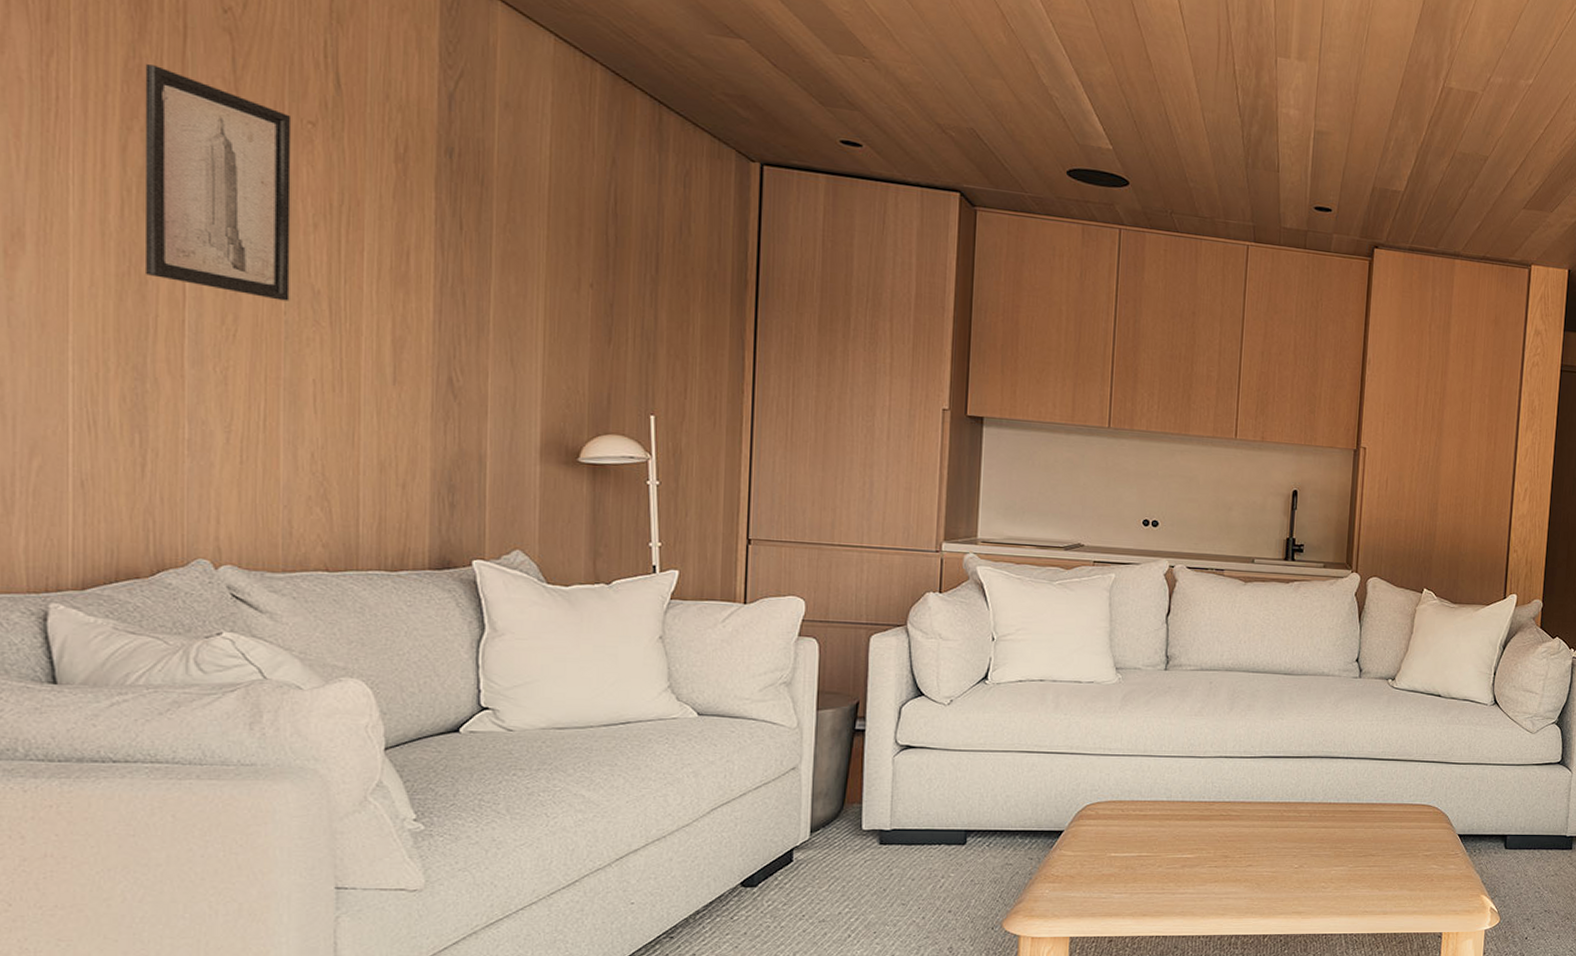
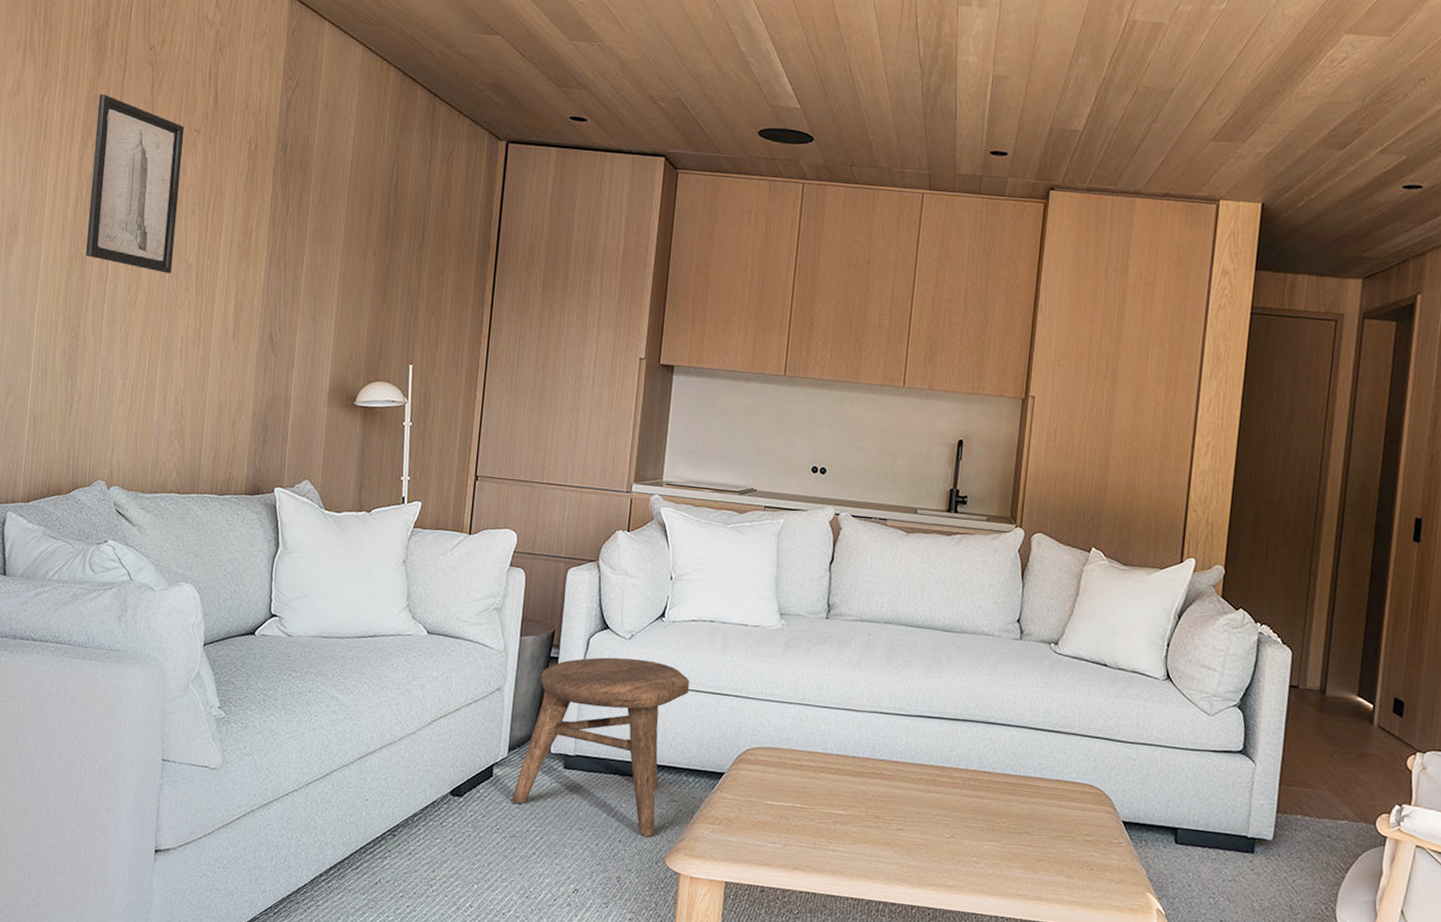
stool: none [817,724,1021,904] -> present [511,657,690,837]

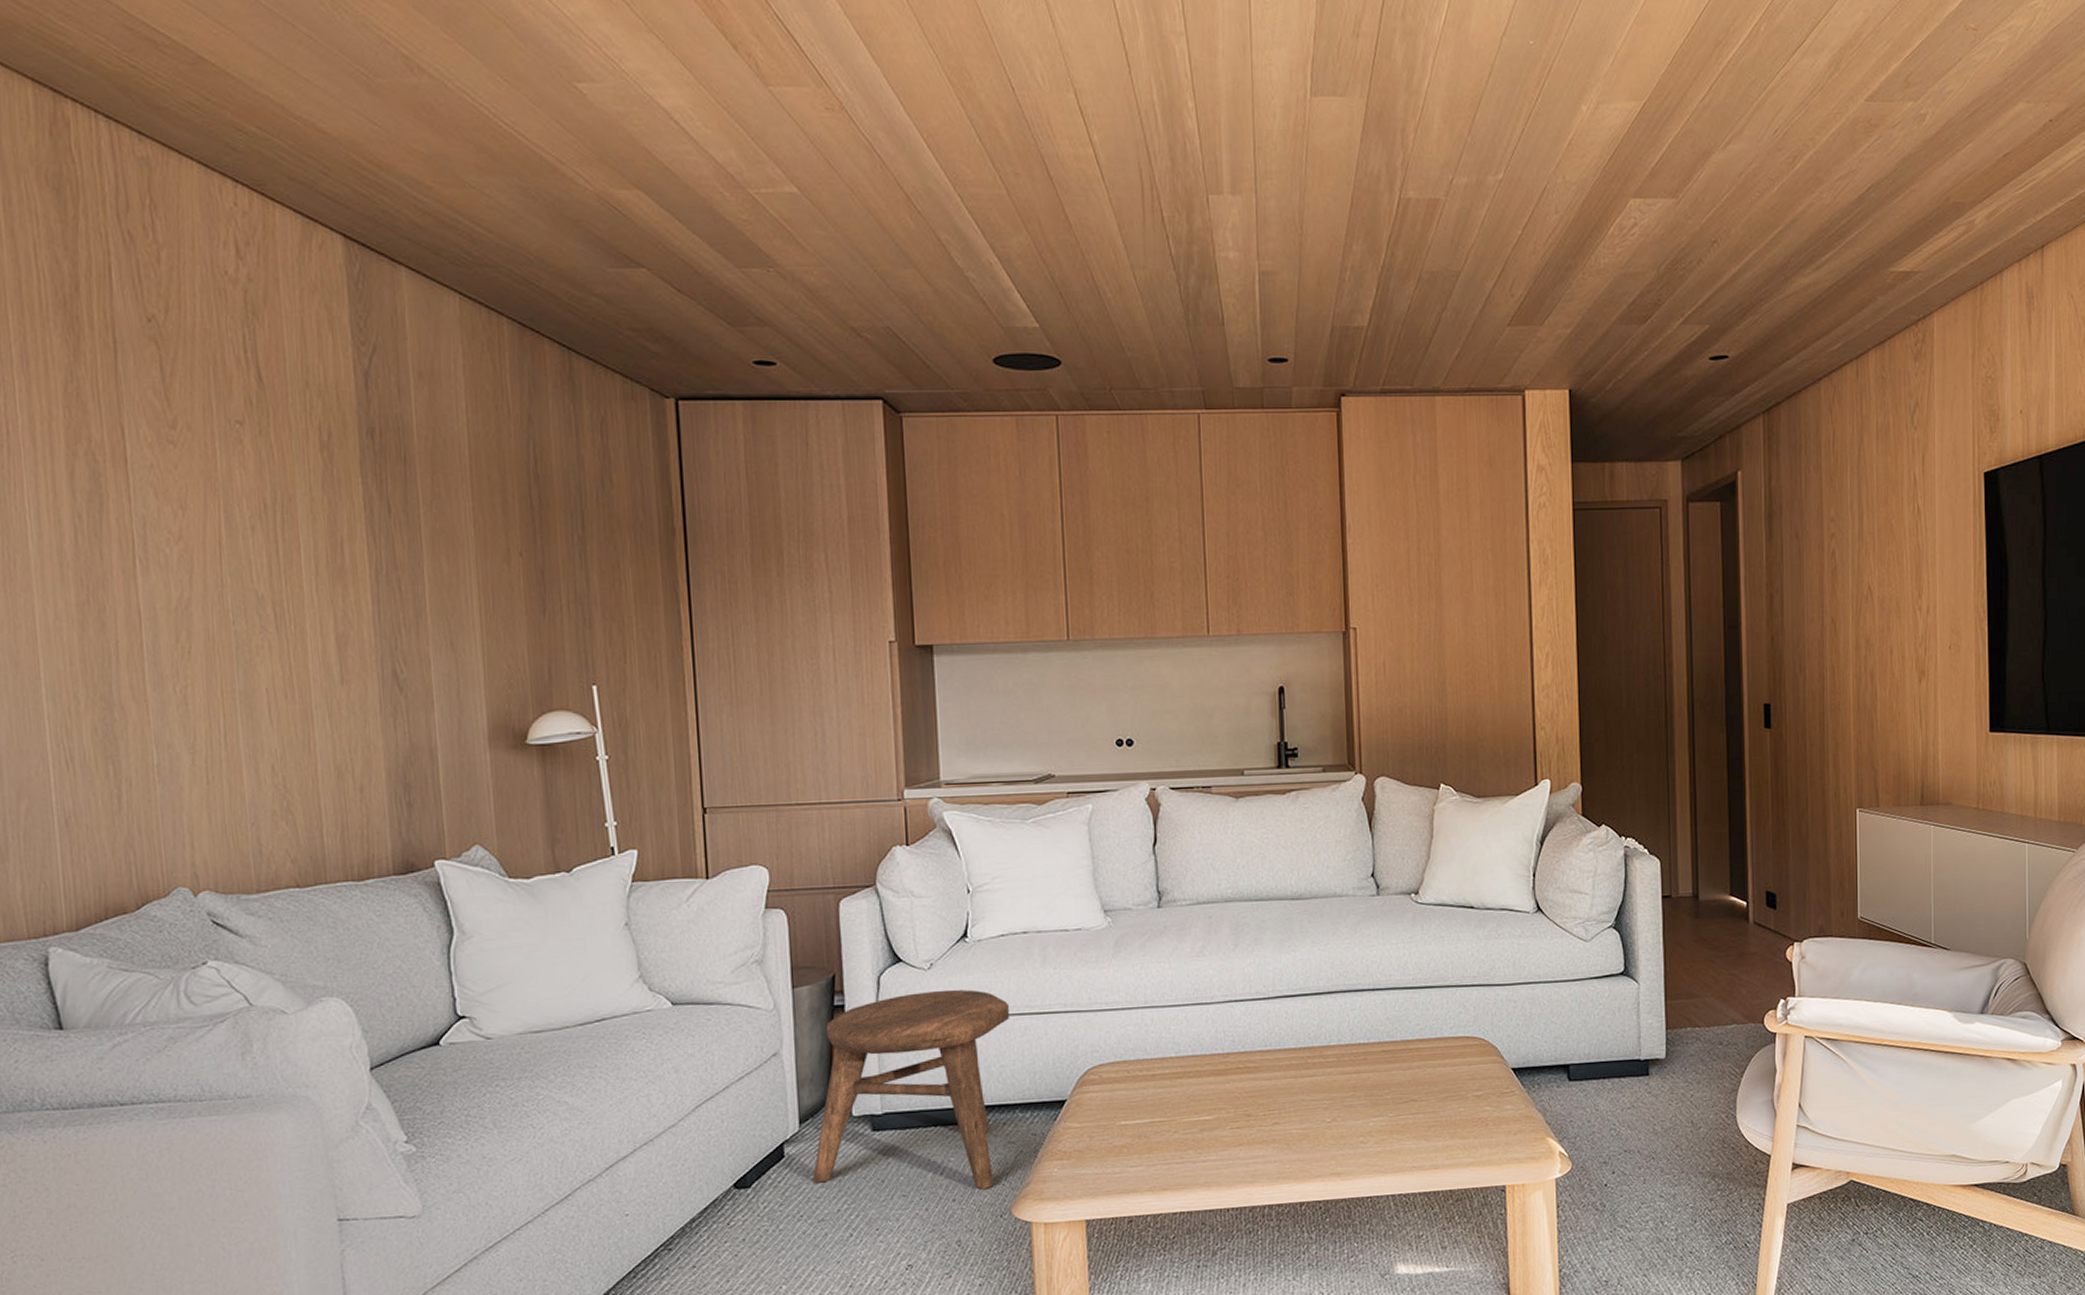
wall art: present [86,94,185,274] -> none [82,386,237,611]

